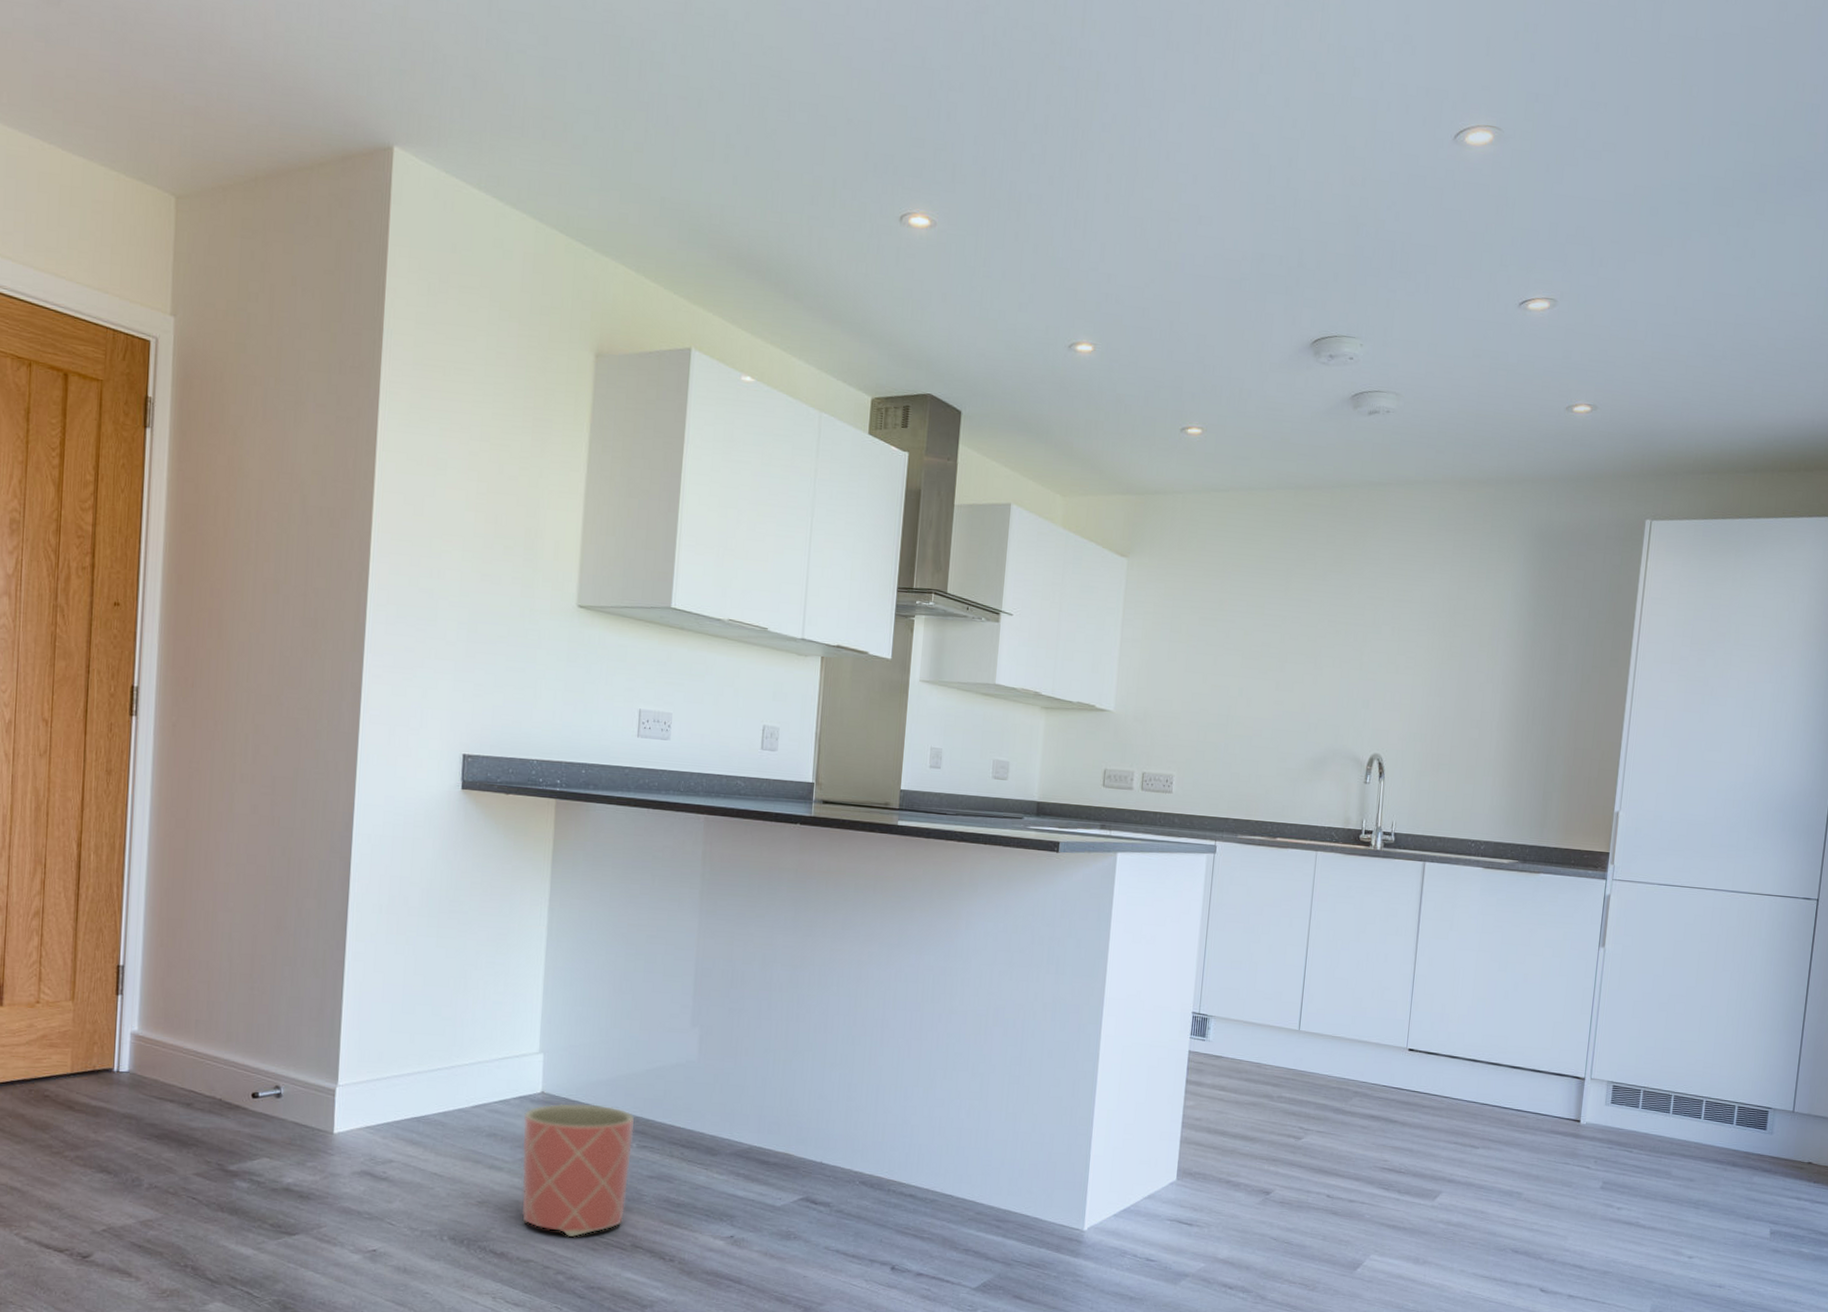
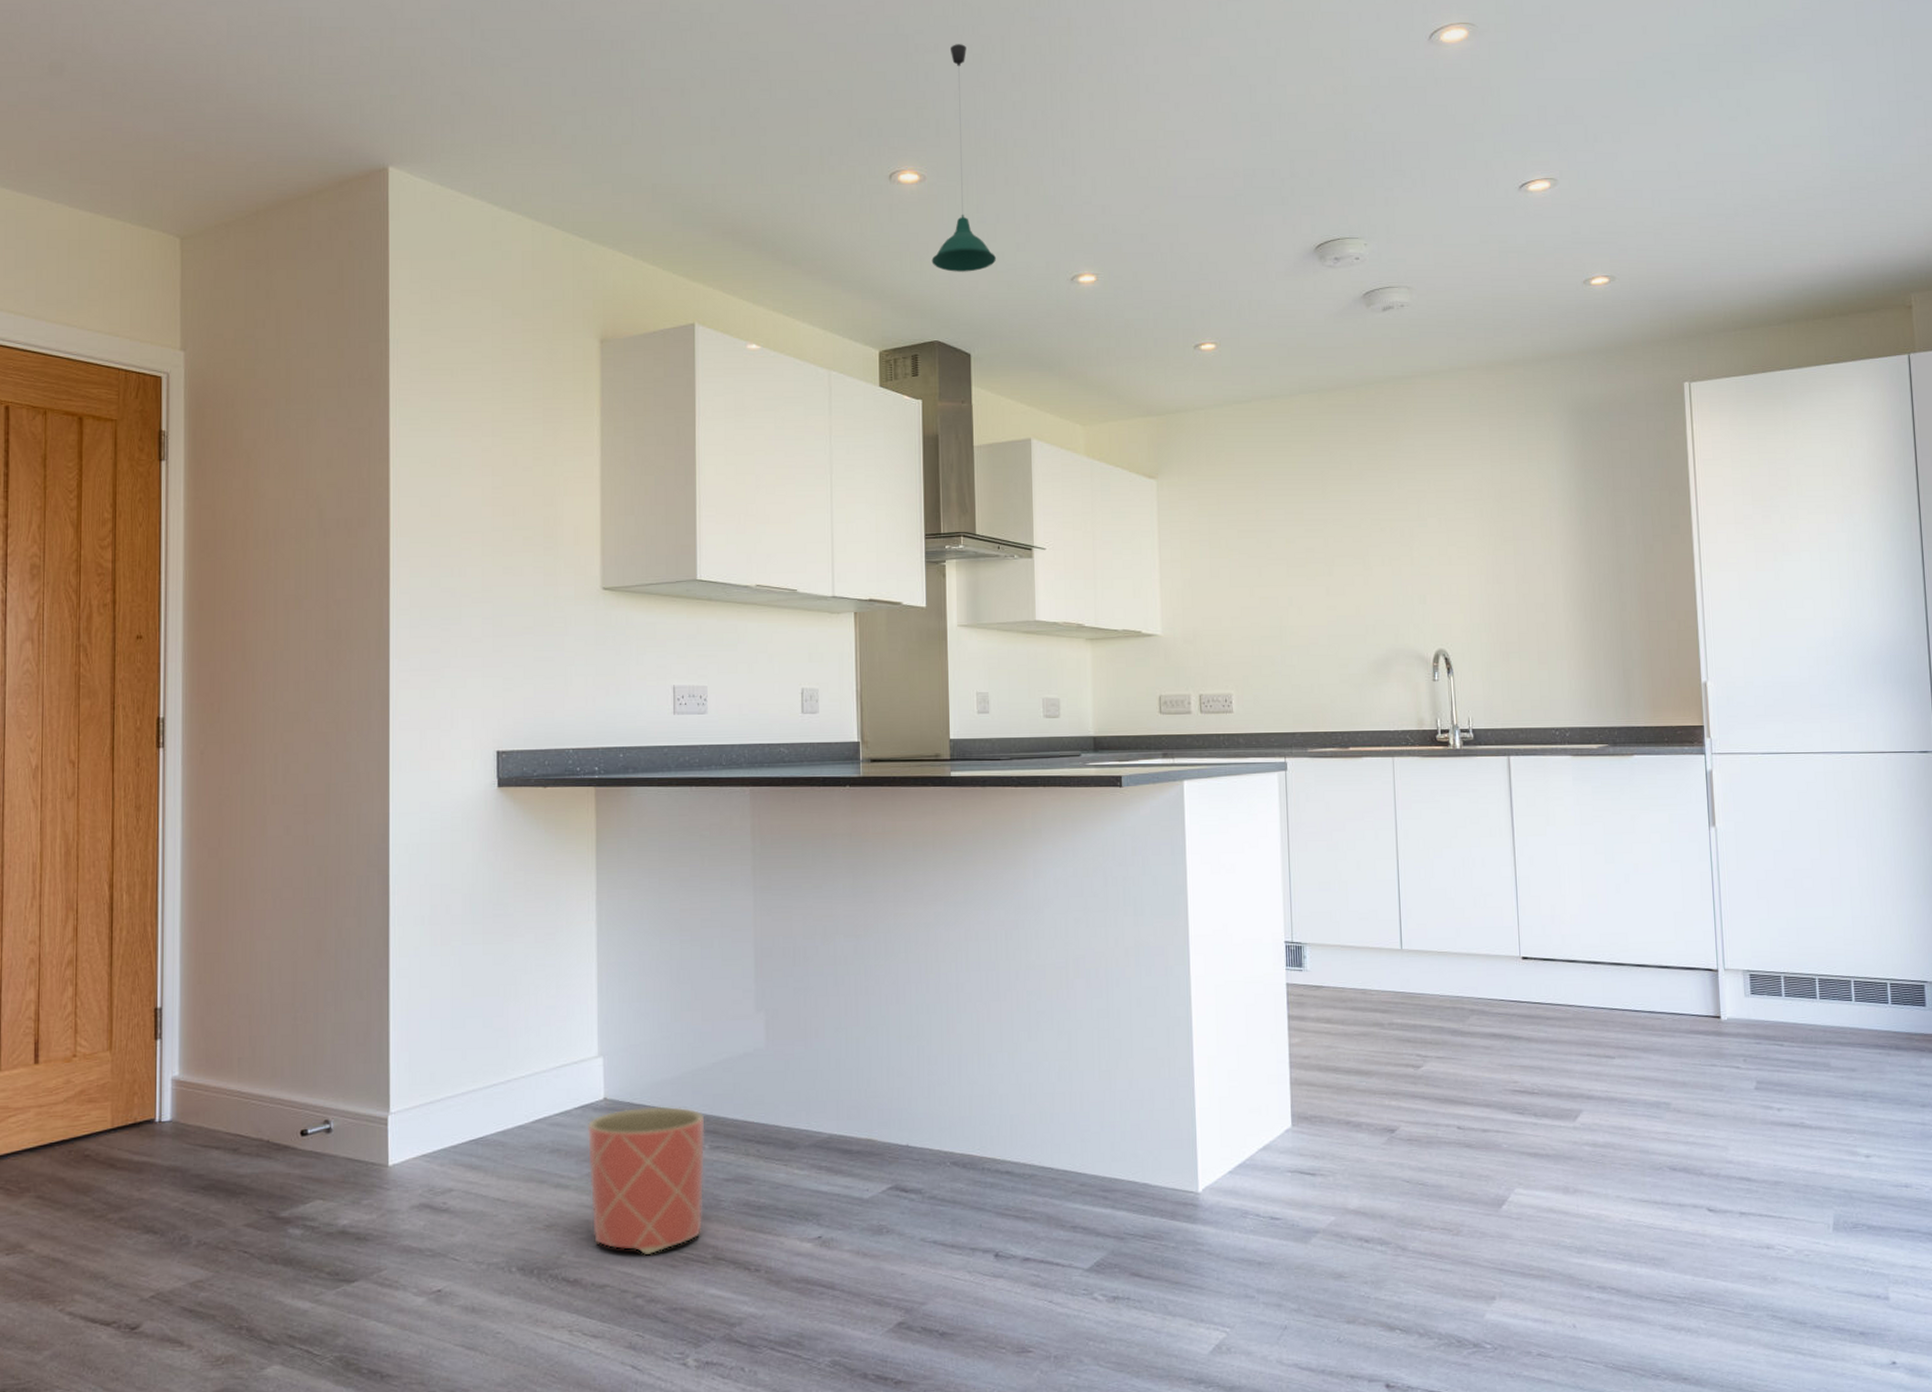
pendant light: none [933,85,997,327] -> present [931,44,996,272]

